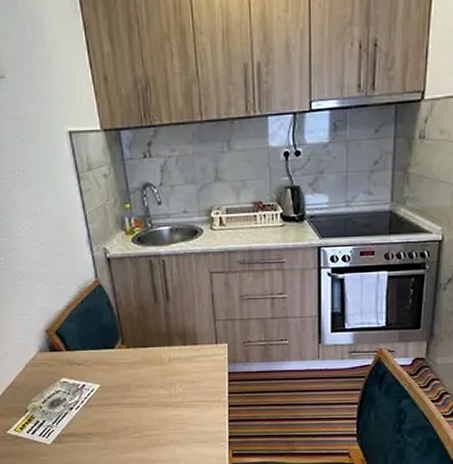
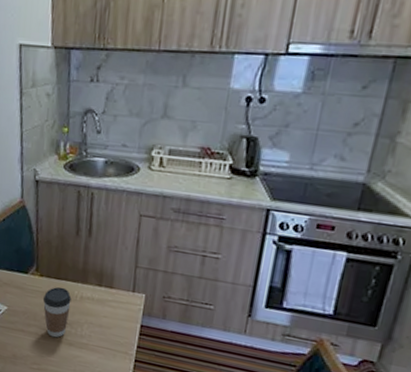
coffee cup: none [133,354,161,403] -> present [42,286,72,338]

